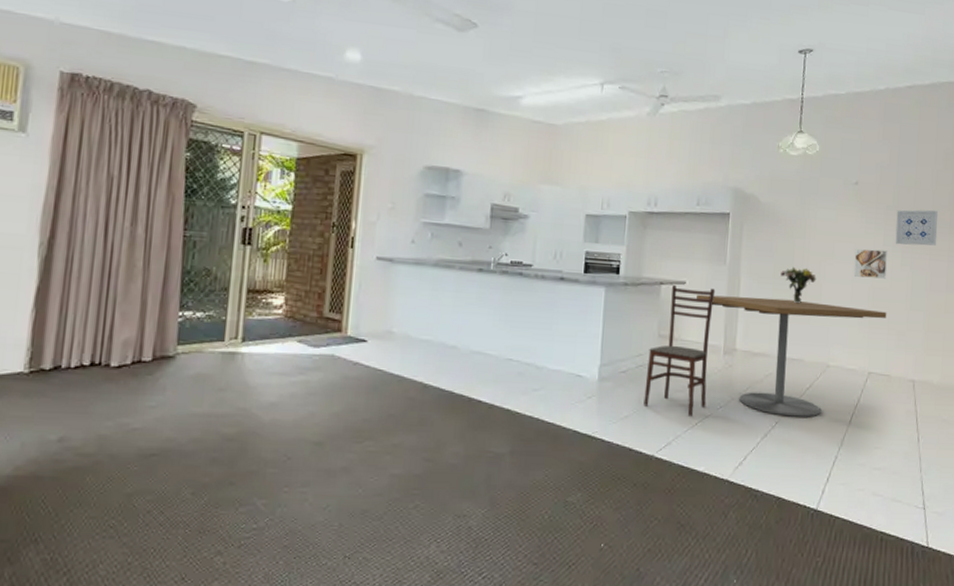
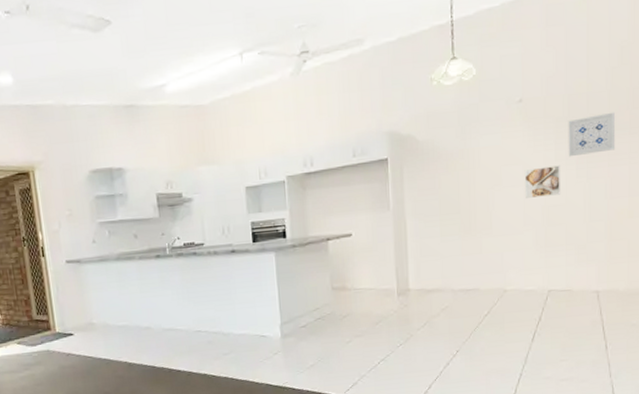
dining chair: present [643,284,716,417] -> none [325,235,386,357]
dining table: present [697,294,887,417] -> none [364,228,564,344]
bouquet: present [781,266,817,304] -> none [447,199,485,236]

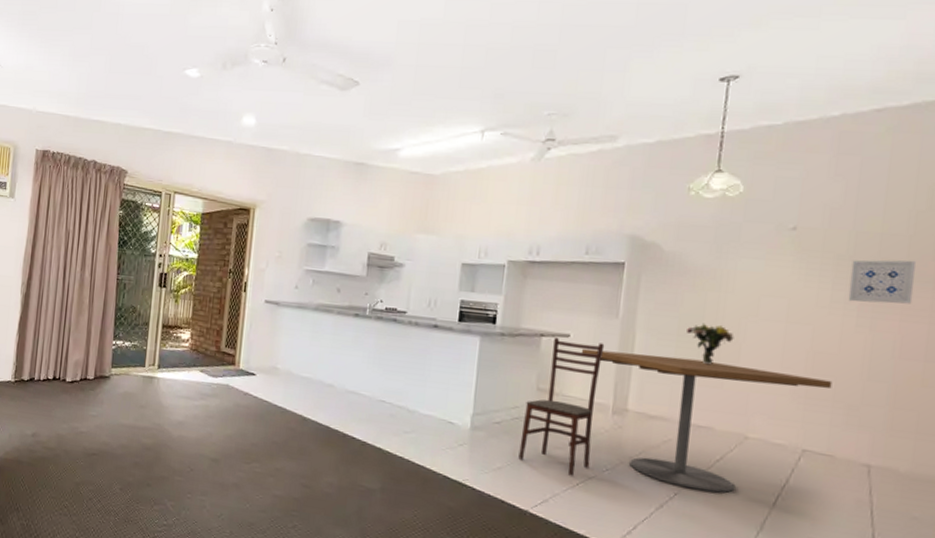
dining chair: none [325,235,386,357] -> present [518,337,605,476]
dining table: none [364,228,564,344] -> present [582,348,833,493]
bouquet: none [447,199,485,236] -> present [687,323,734,366]
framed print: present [524,165,561,198] -> none [785,305,836,342]

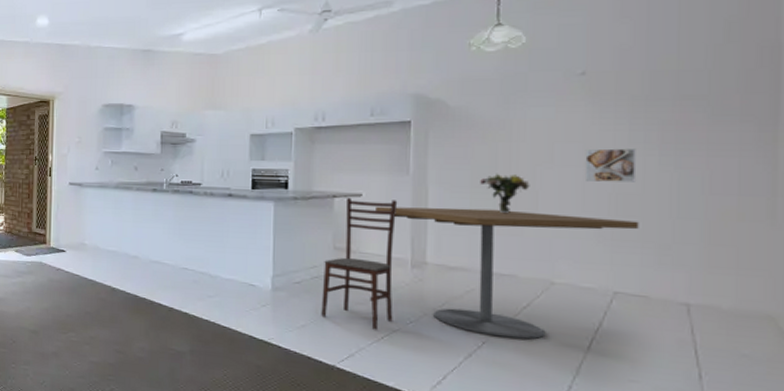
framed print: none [785,305,836,342] -> present [584,148,637,182]
wall art: present [848,260,916,304] -> none [647,94,719,141]

